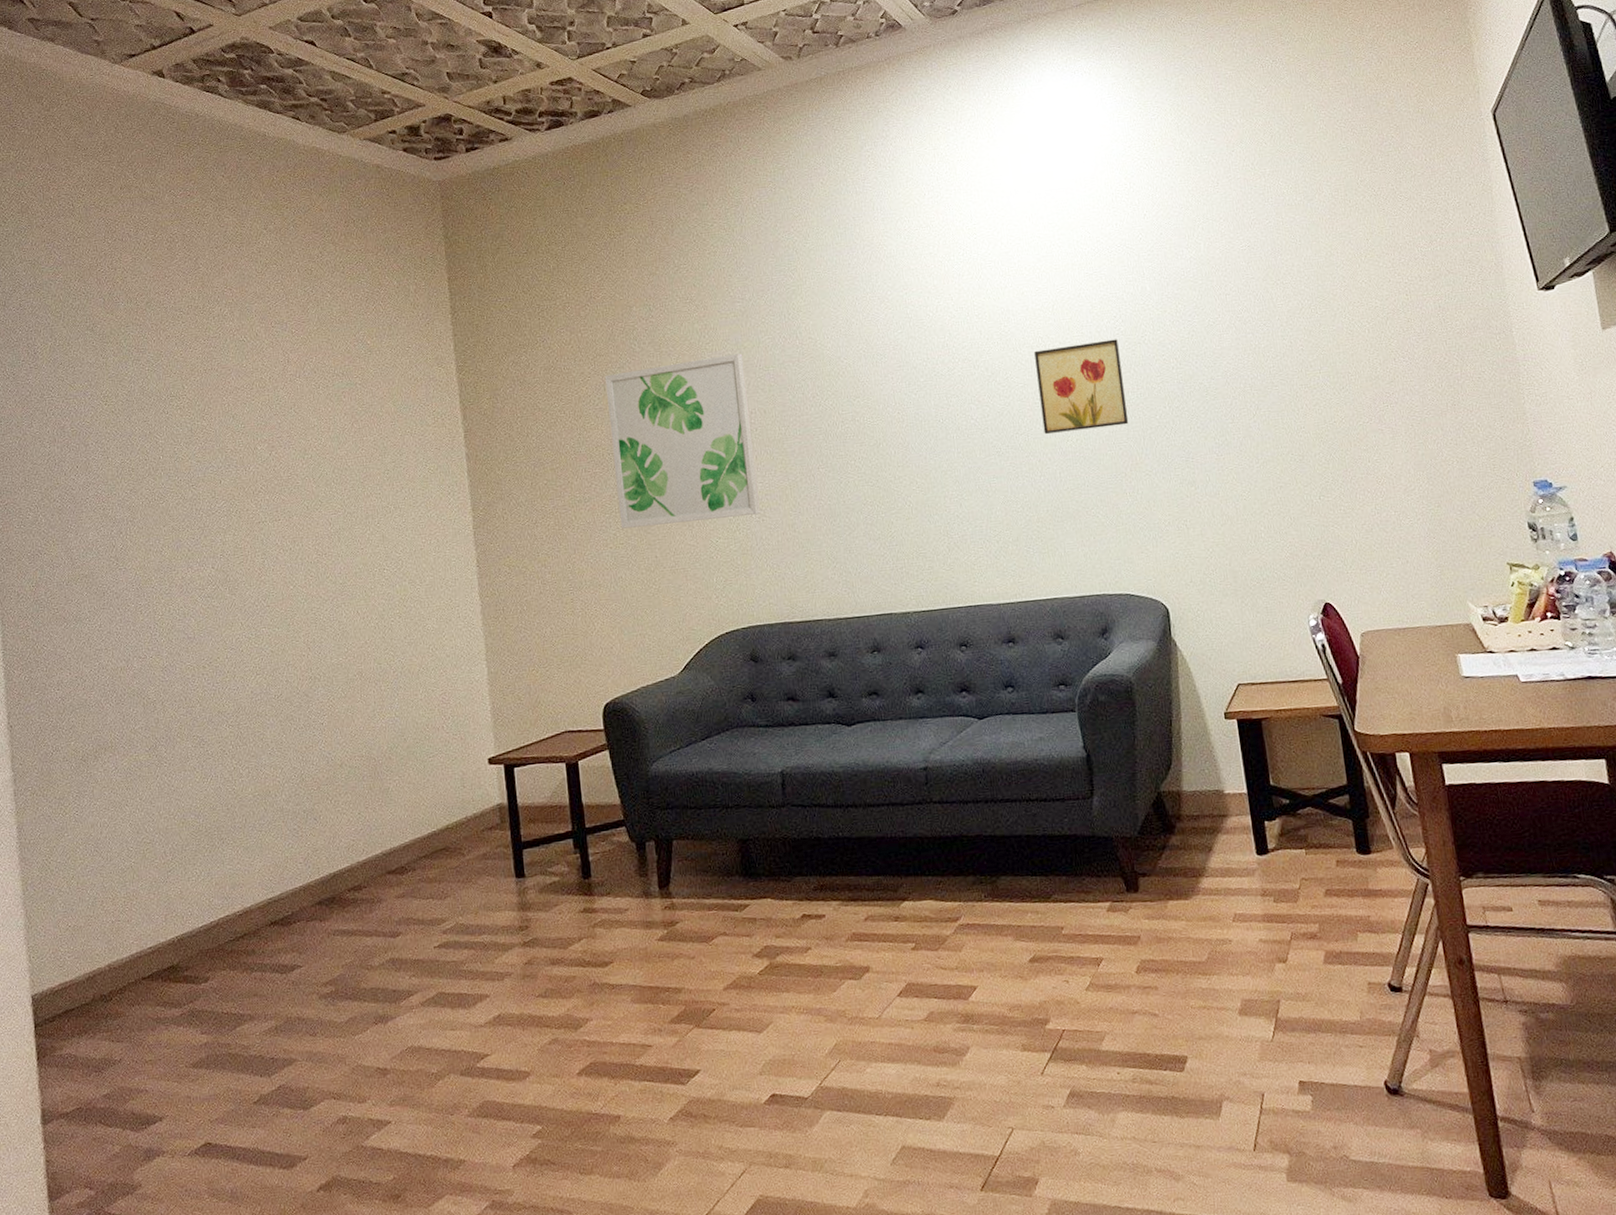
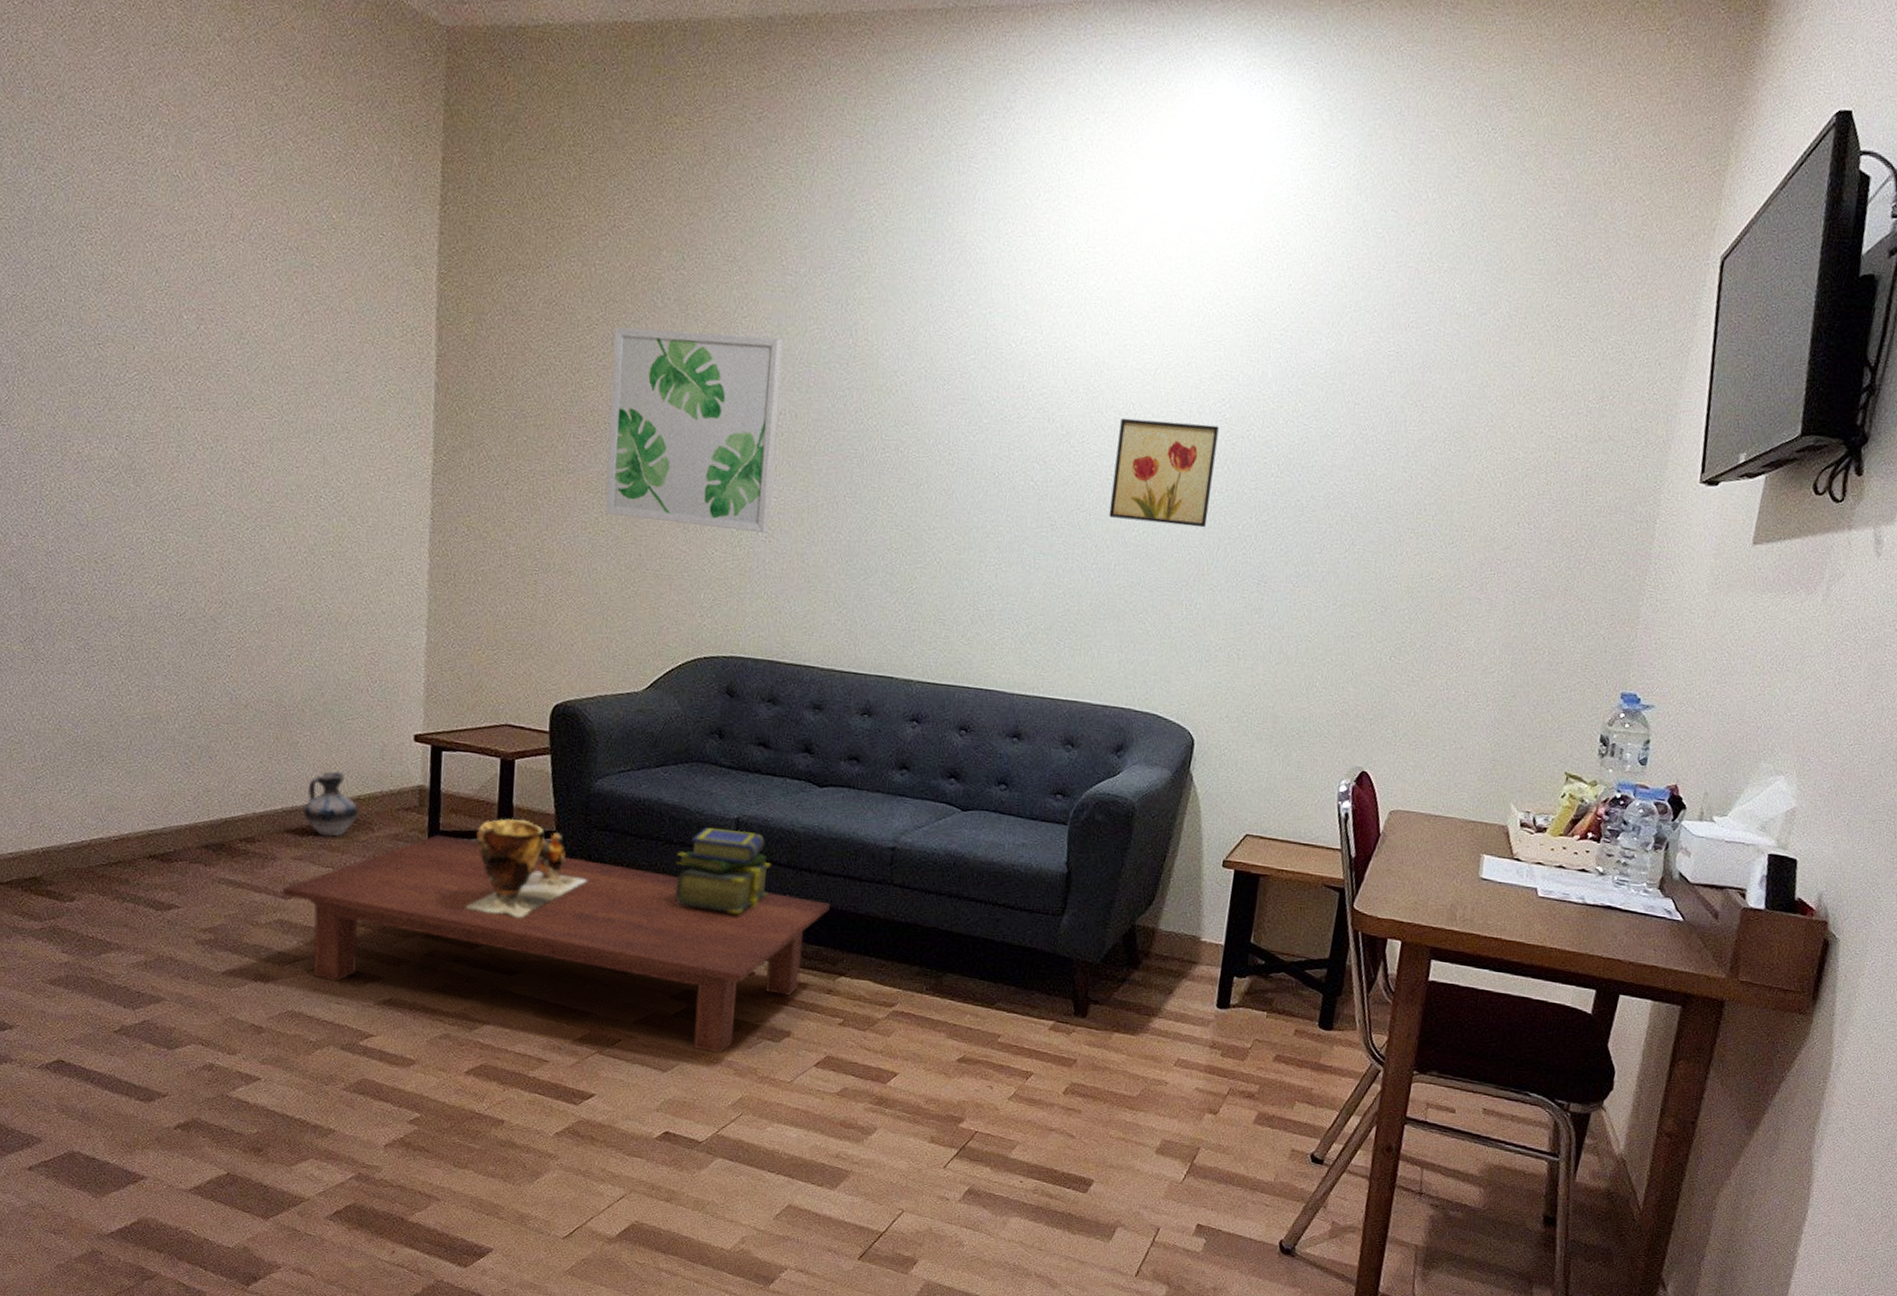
coffee table: none [391,833,881,1009] -> present [283,834,830,1054]
ceramic jug: none [401,807,449,870] -> present [304,771,359,837]
clay pot: none [554,814,659,912] -> present [465,818,587,918]
stack of books: none [734,781,823,865] -> present [675,827,771,914]

